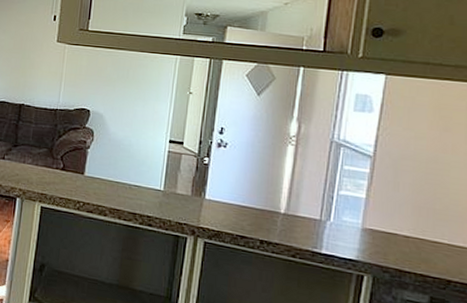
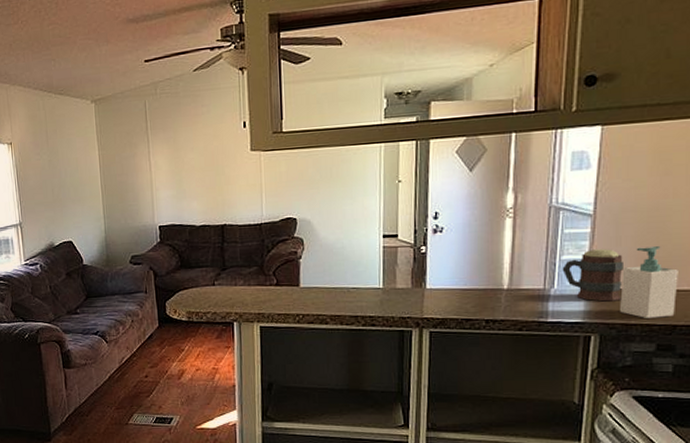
mug: none [339,190,400,245] -> present [562,249,623,302]
soap bottle: none [395,196,455,271] -> present [620,246,678,318]

